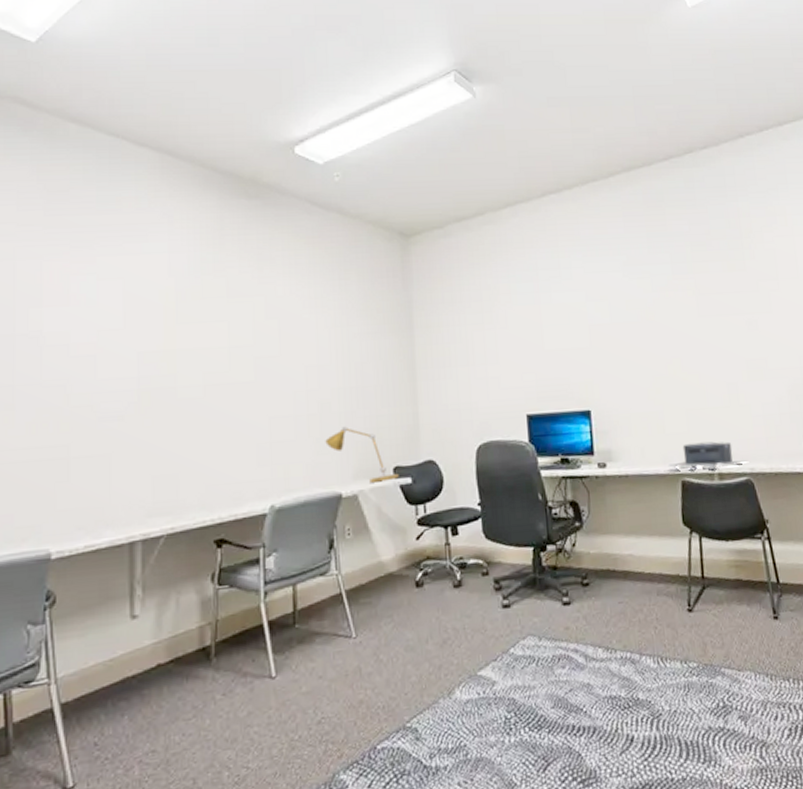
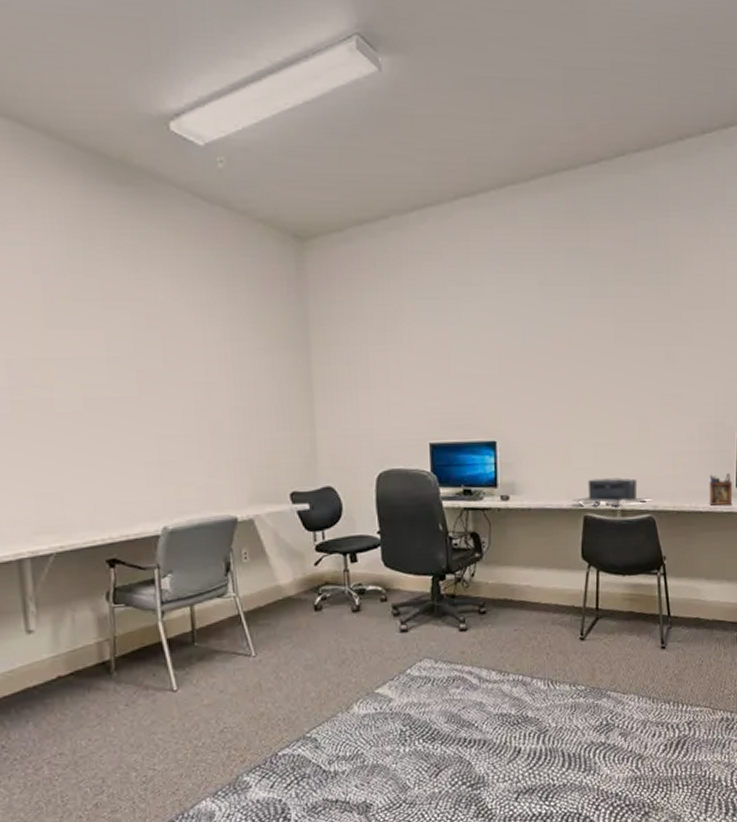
desk lamp: present [325,426,401,483] -> none [218,448,298,507]

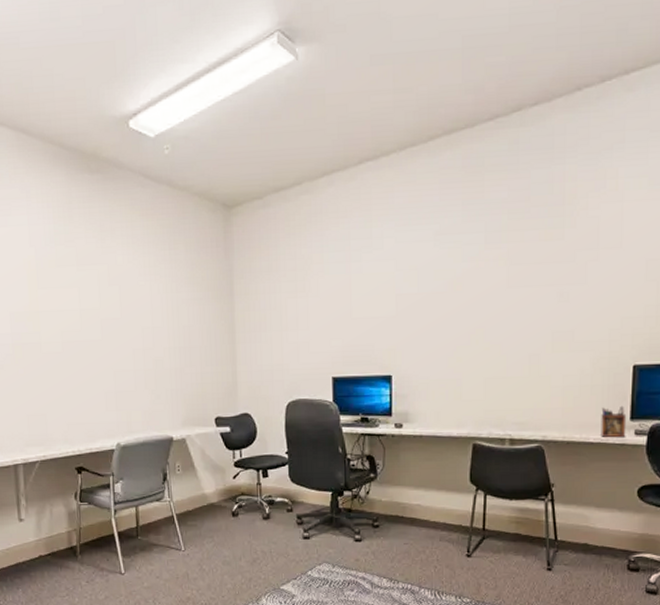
printer: present [571,477,649,506] -> none [461,409,538,435]

